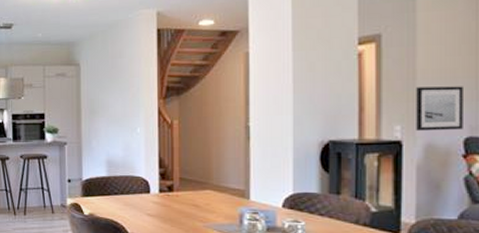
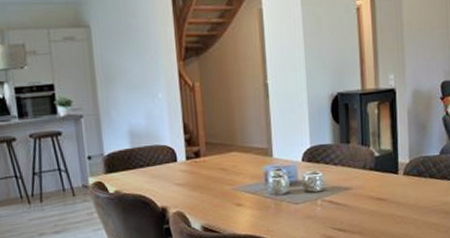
wall art: present [416,86,463,131] -> none [404,36,440,78]

